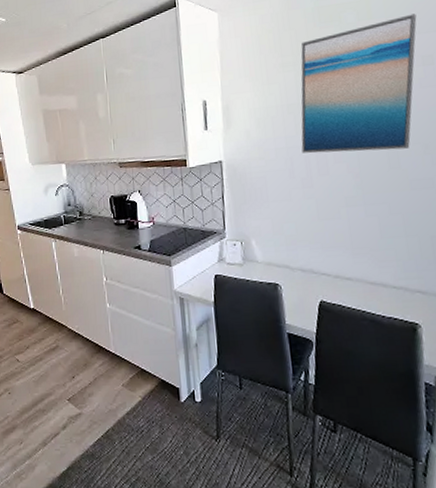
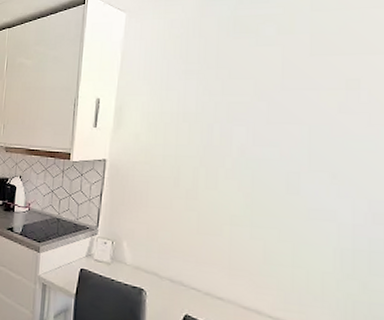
wall art: present [301,13,417,154] -> none [191,33,348,175]

